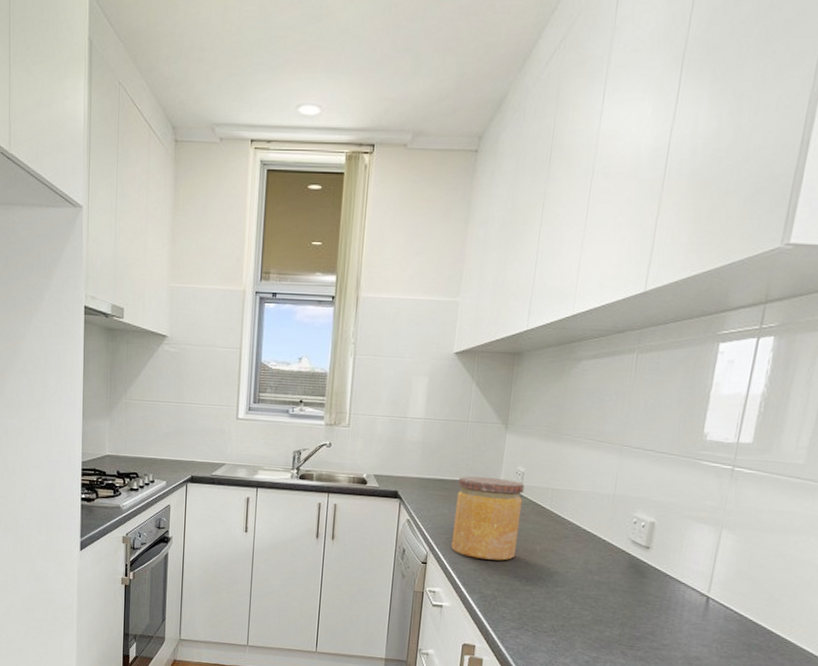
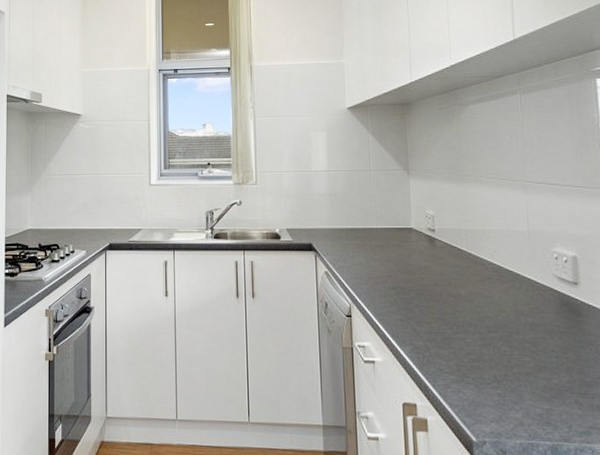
jar: present [451,476,525,561] -> none [370,224,440,308]

